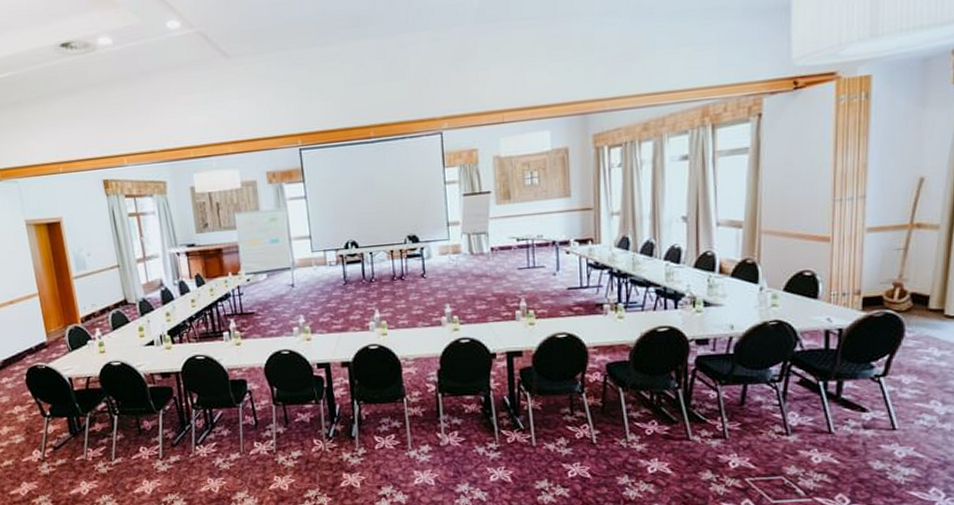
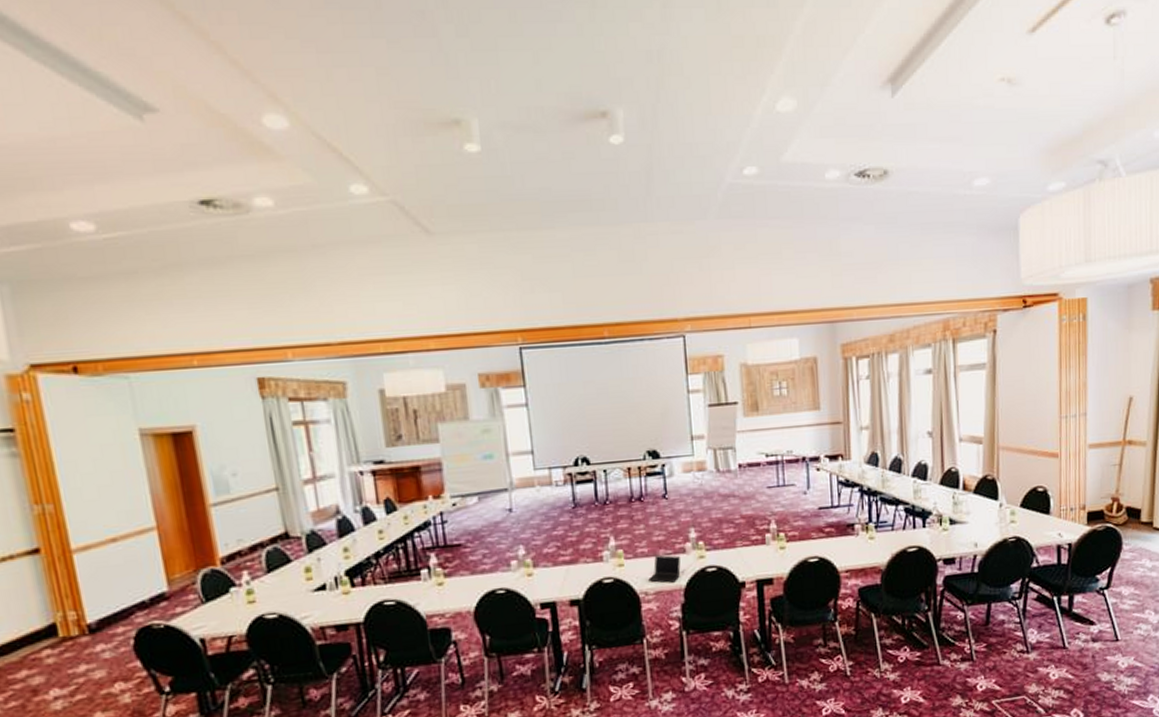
laptop computer: none [408,326,437,351] -> present [648,554,681,583]

